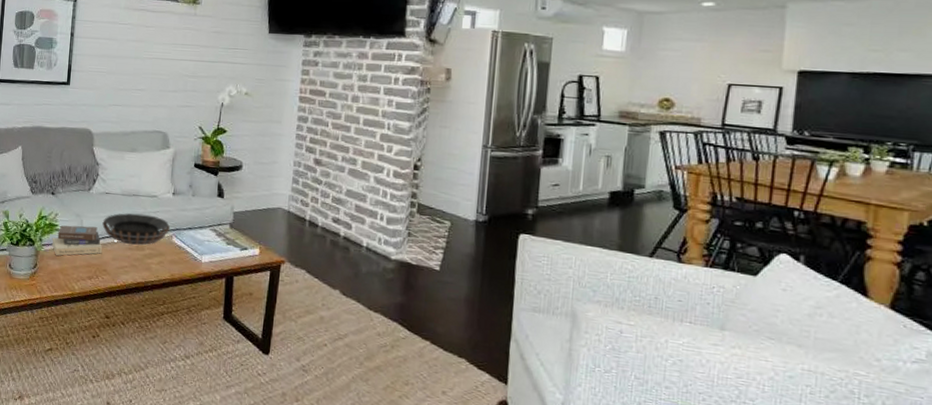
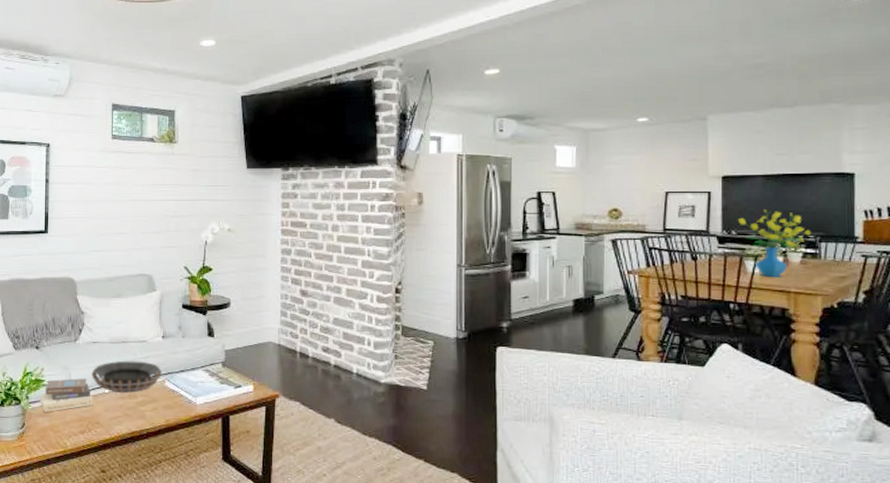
bouquet: none [813,111,903,188] -> present [738,210,811,278]

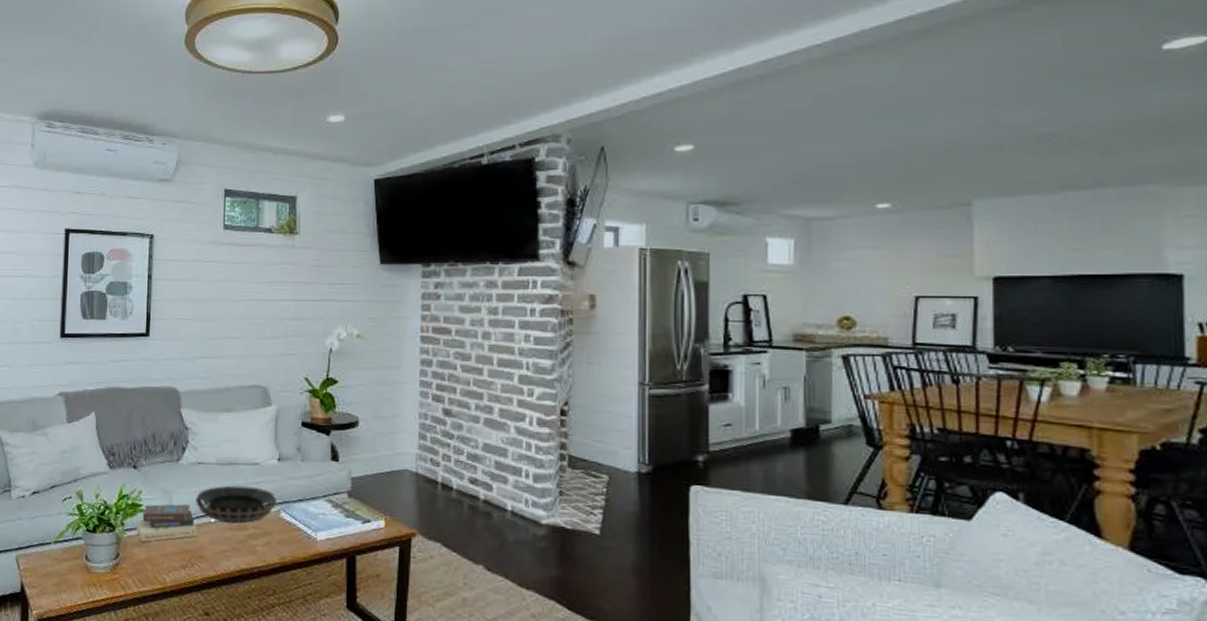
bouquet: present [738,210,811,278] -> none [1017,320,1121,409]

